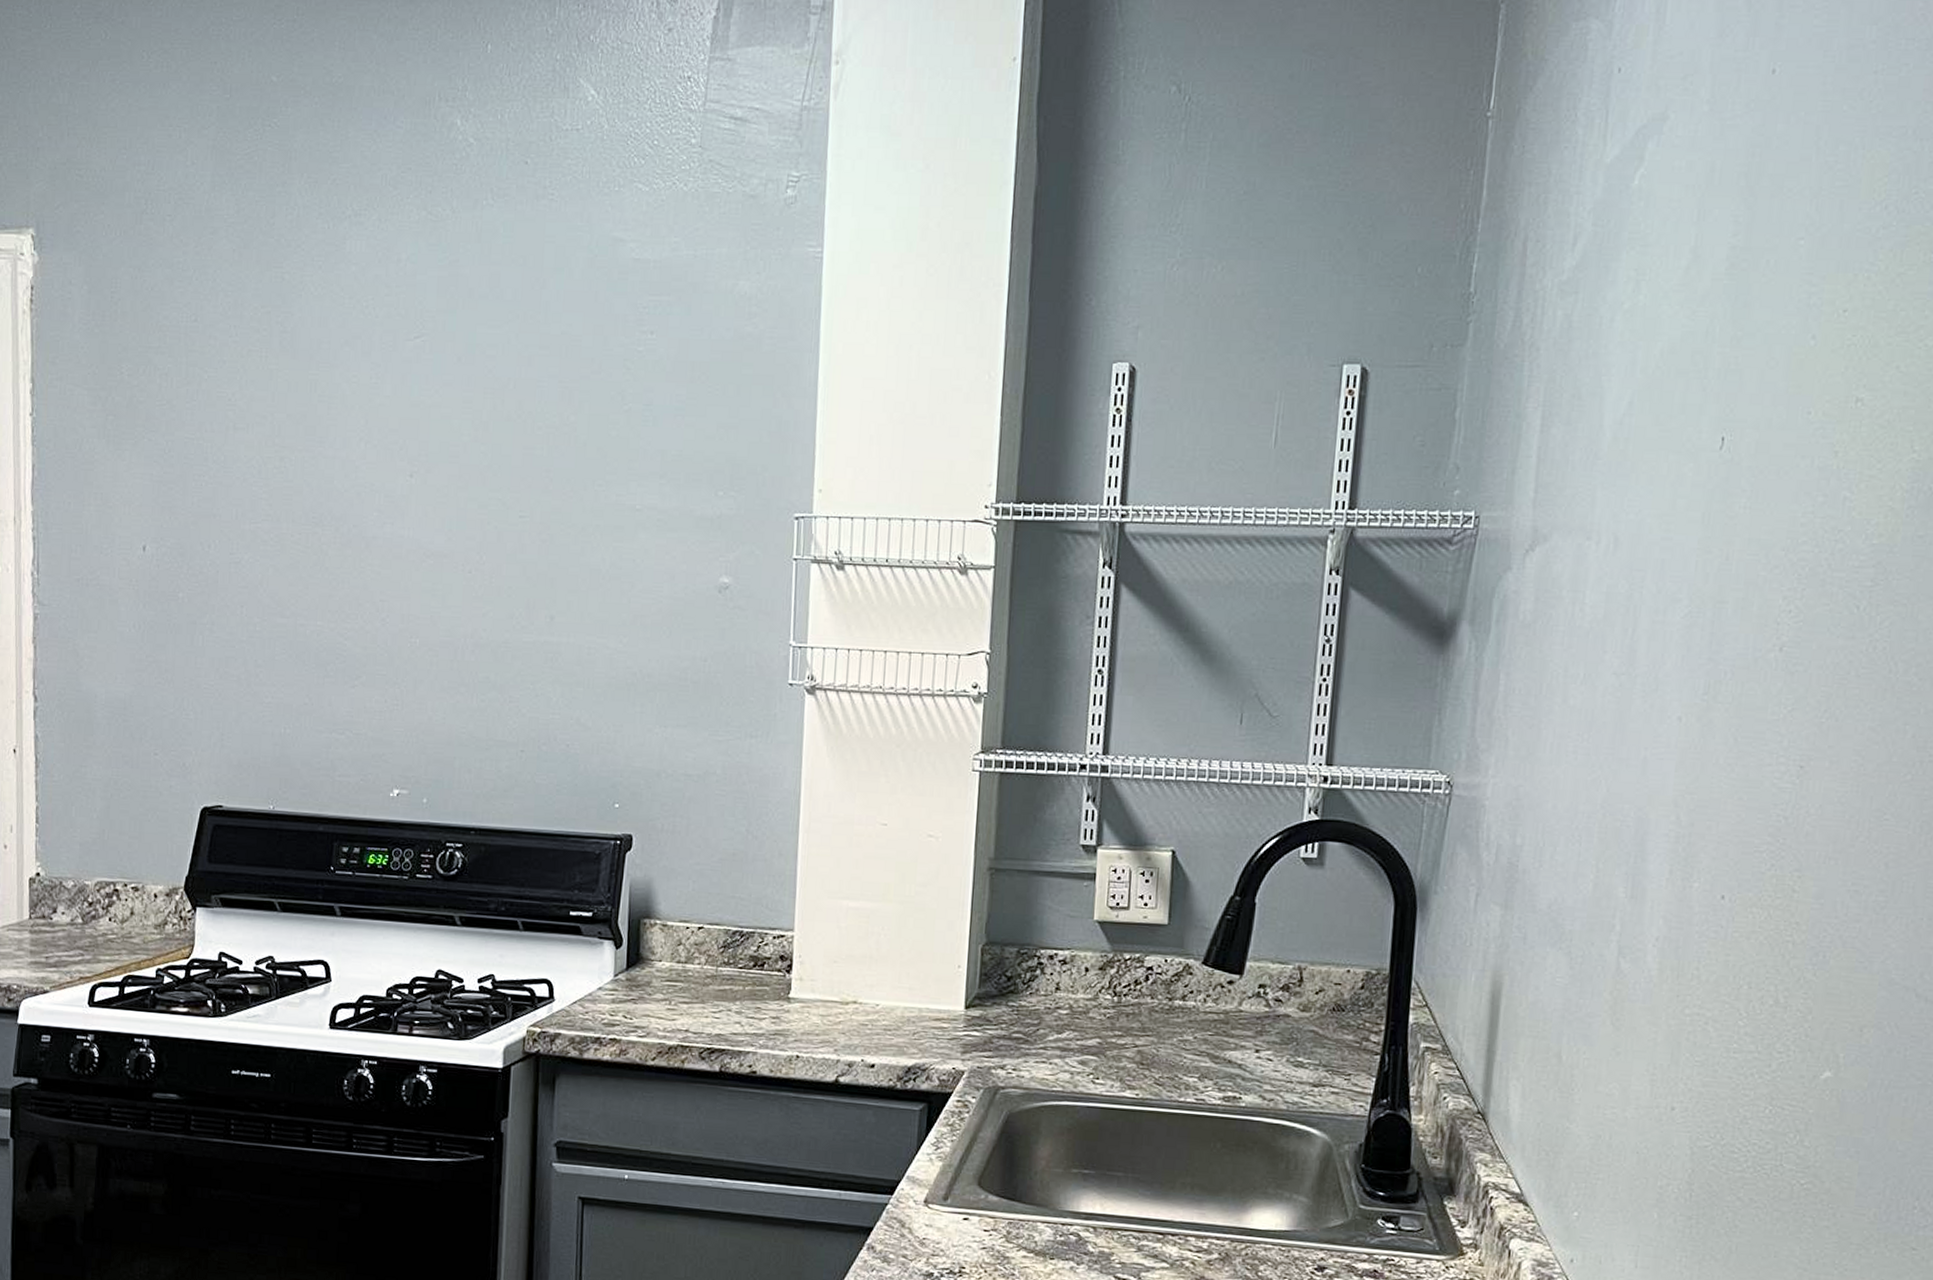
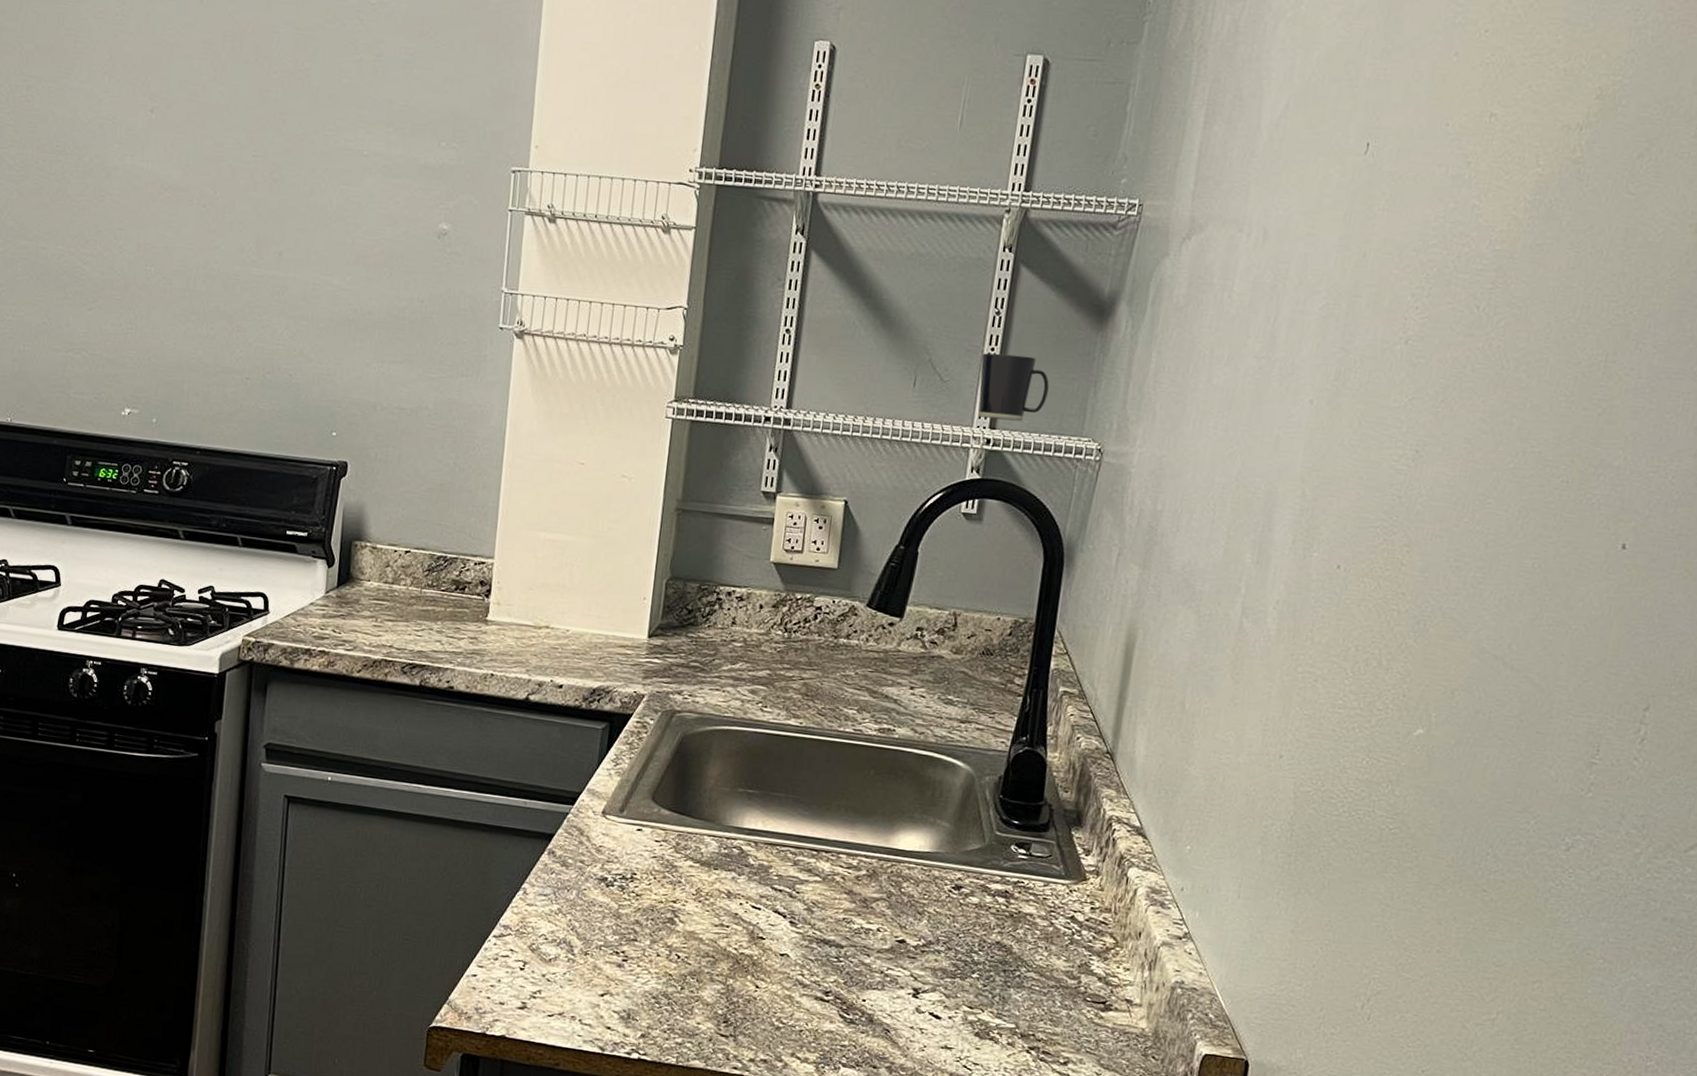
mug: none [1312,683,1389,756] -> present [978,353,1049,422]

